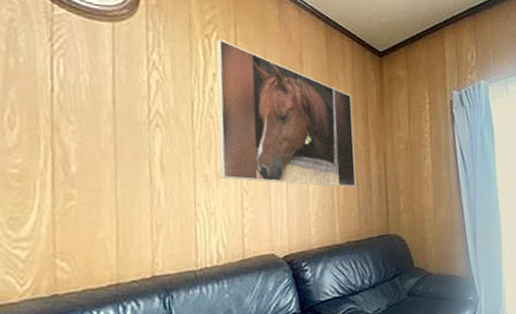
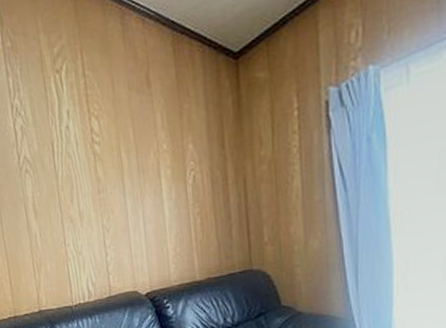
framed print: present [216,39,356,188] -> none [66,71,214,220]

